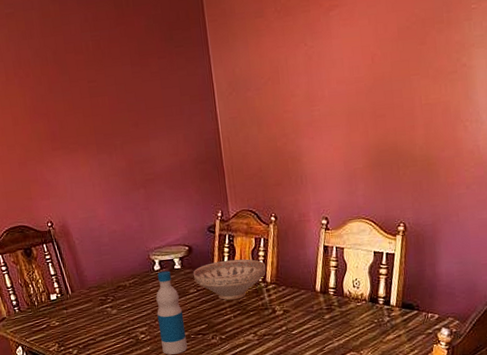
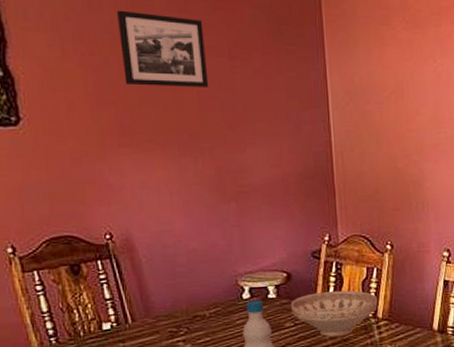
picture frame: none [44,35,117,98] -> present [117,10,209,87]

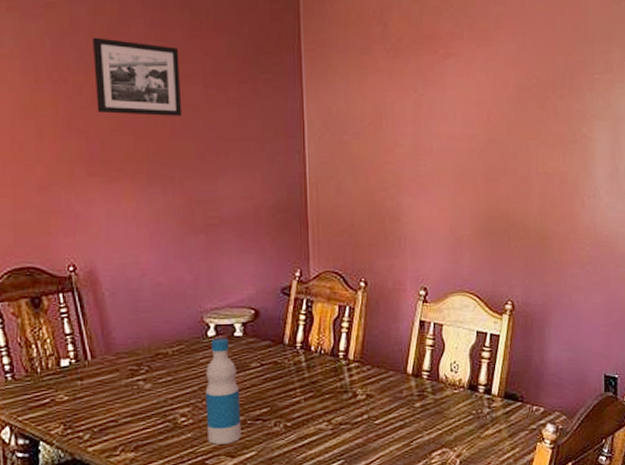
decorative bowl: present [290,290,378,338] -> none [257,329,349,380]

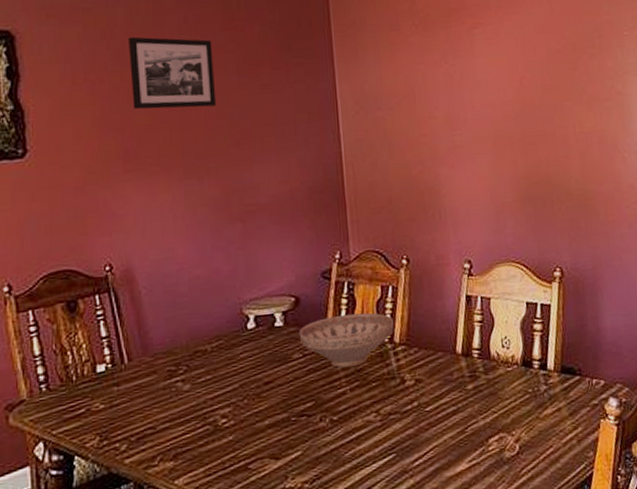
bottle: present [205,338,241,445] -> none [246,329,286,447]
decorative bowl: none [257,329,349,380] -> present [298,312,394,369]

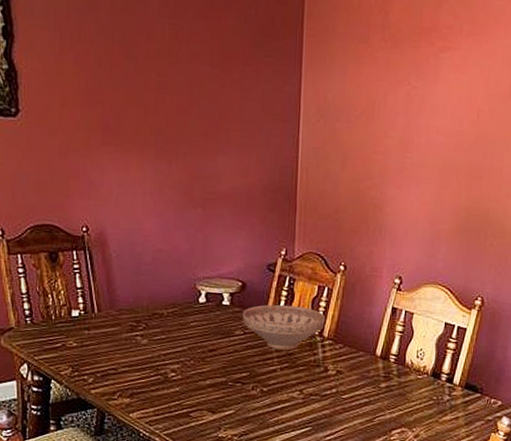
picture frame: present [129,37,217,109] -> none [113,12,190,94]

